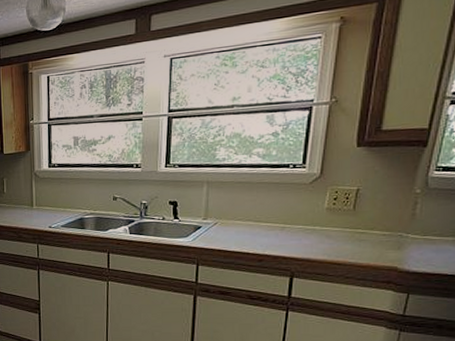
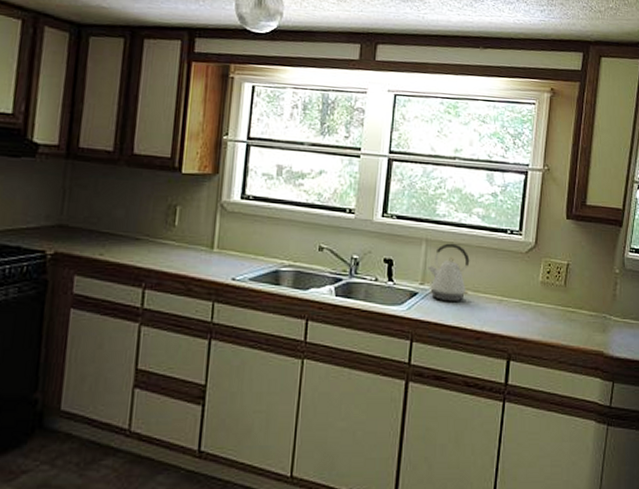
kettle: none [210,182,251,232] -> present [428,243,470,302]

